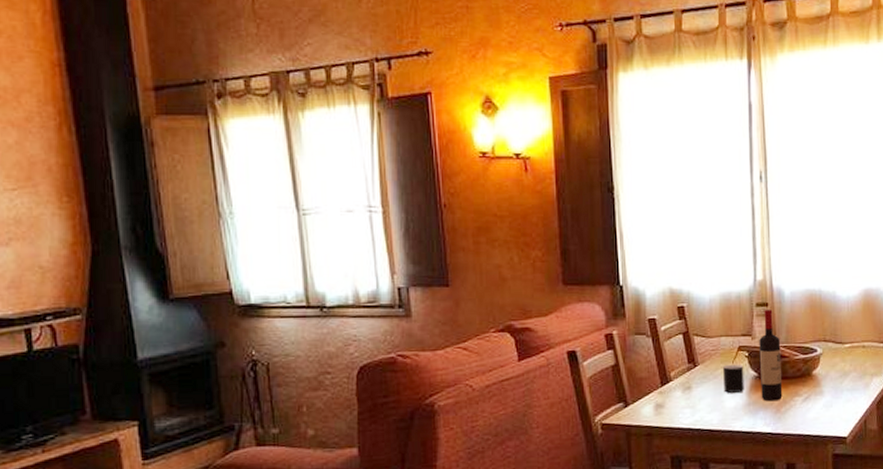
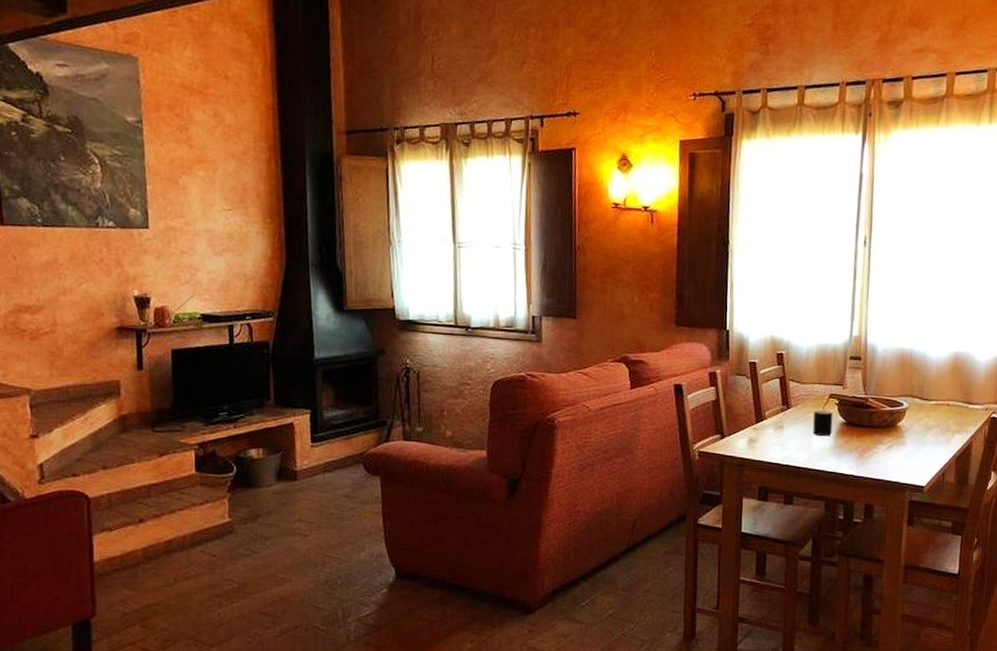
wine bottle: present [759,309,783,402] -> none [847,363,870,447]

